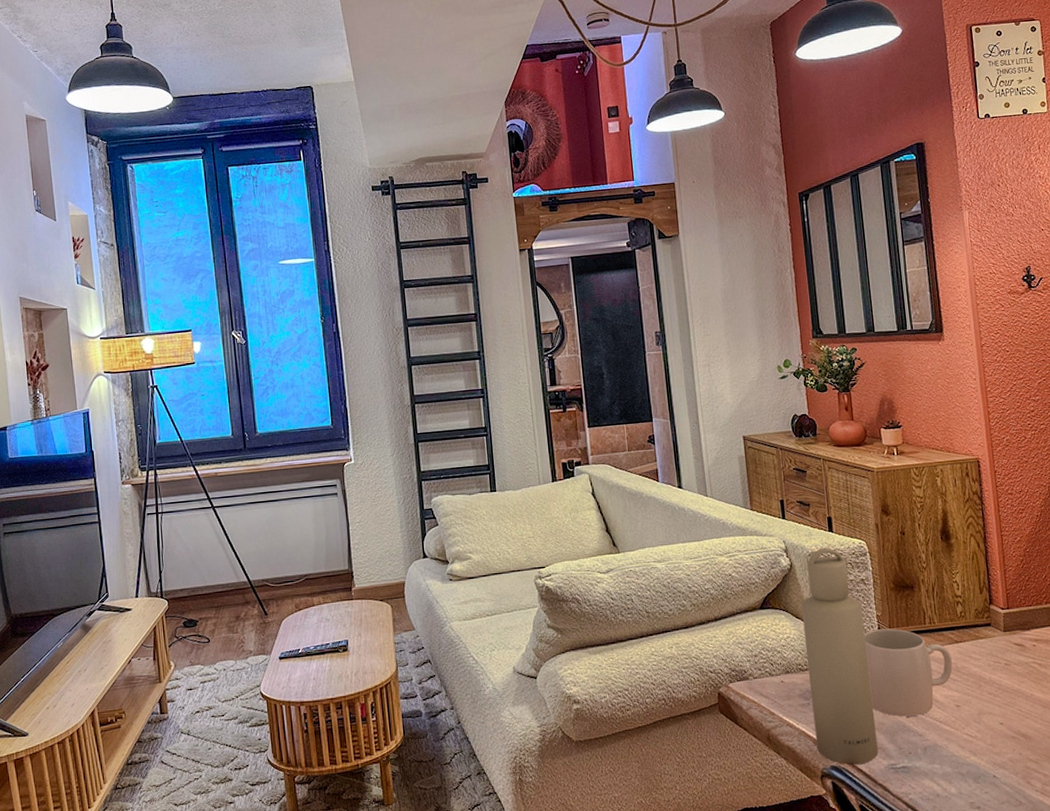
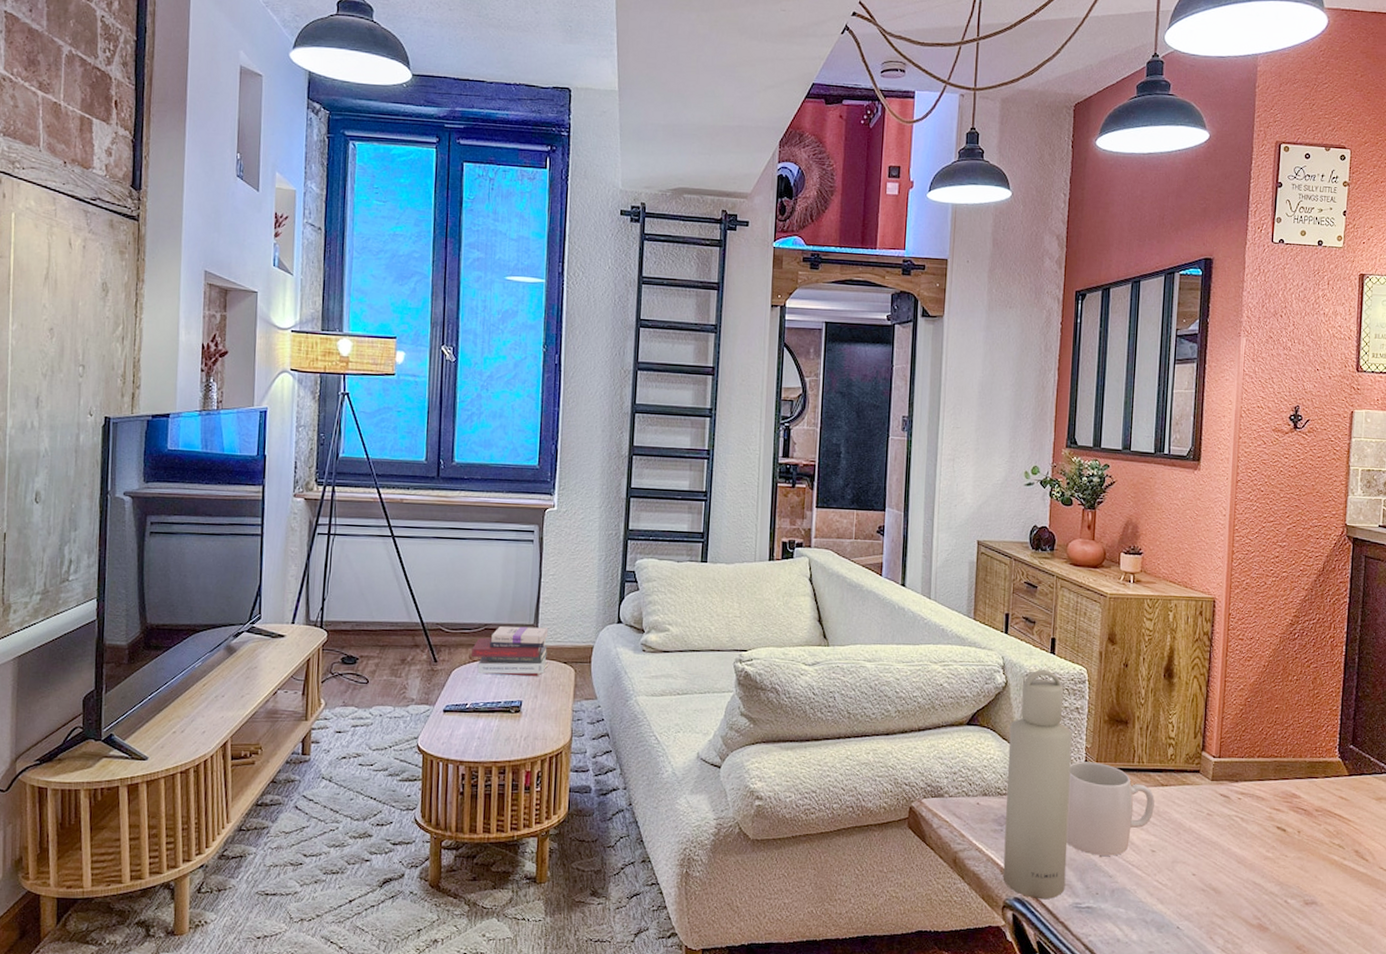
books: none [297,571,367,621] -> present [471,626,549,677]

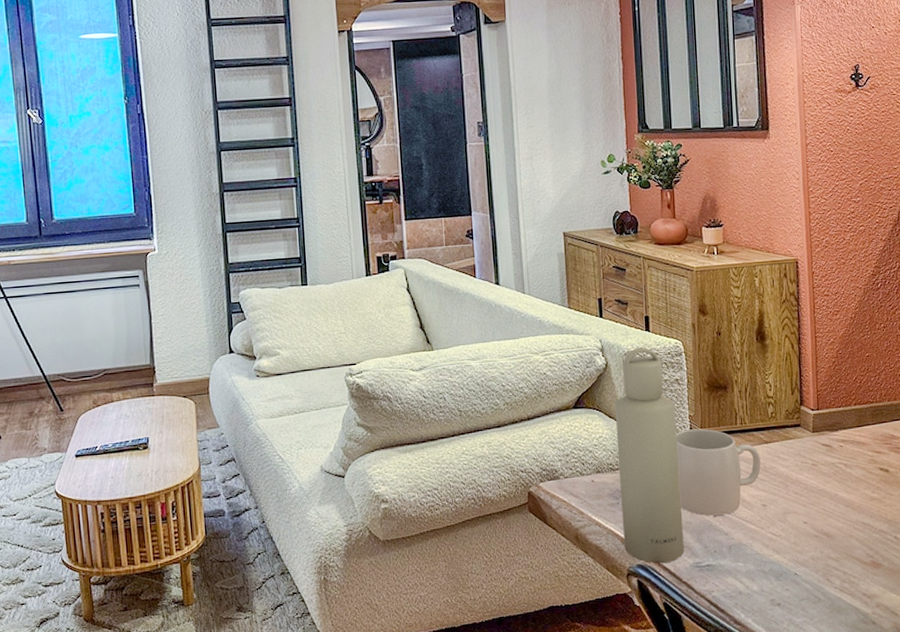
books: present [471,626,549,677] -> none [94,366,170,418]

